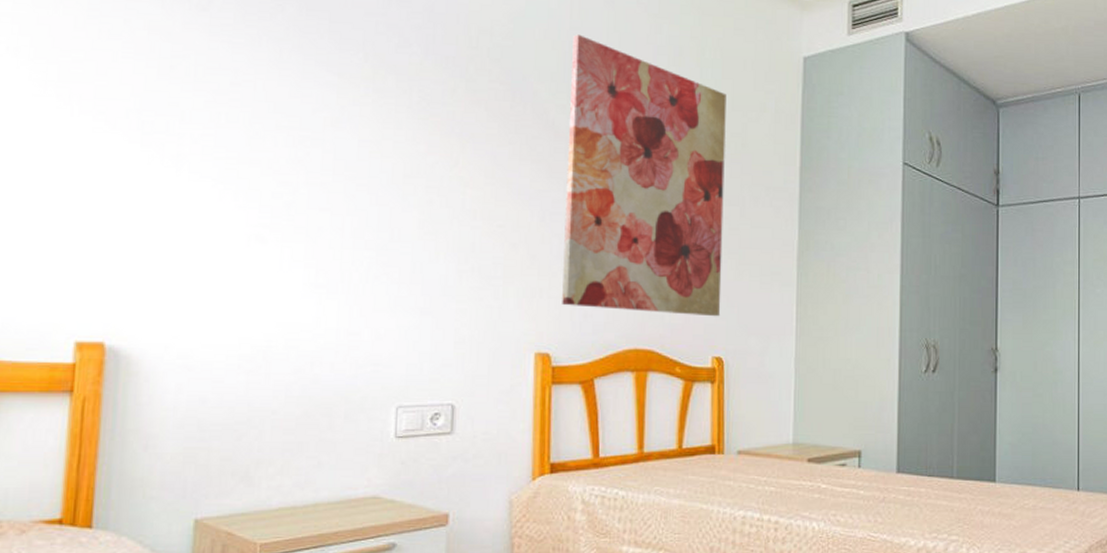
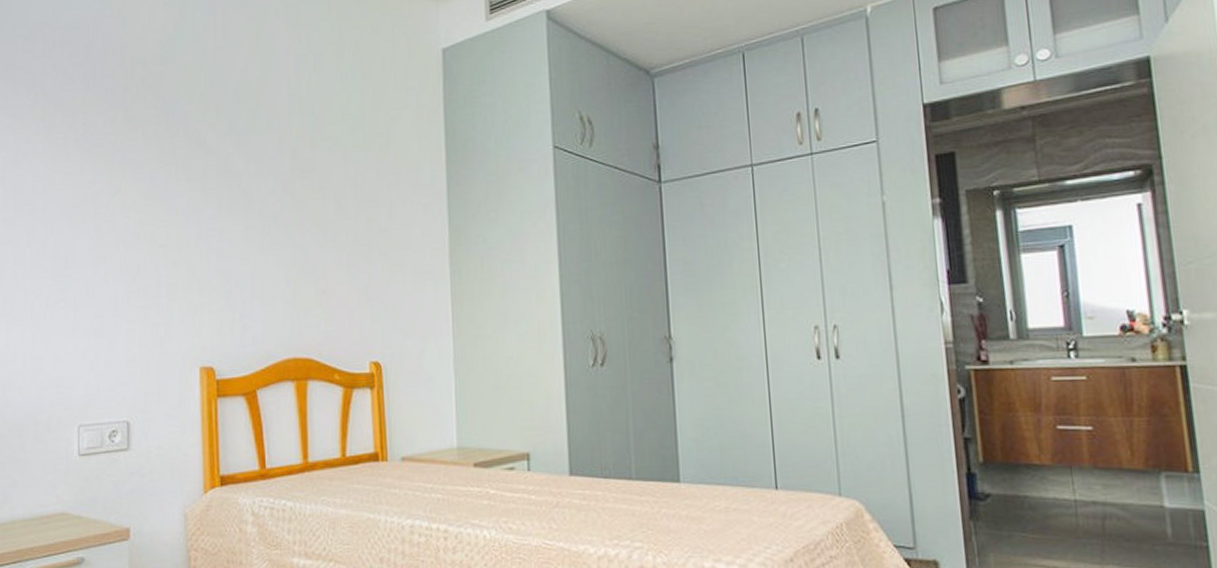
wall art: present [562,34,726,317] -> none [218,53,376,321]

